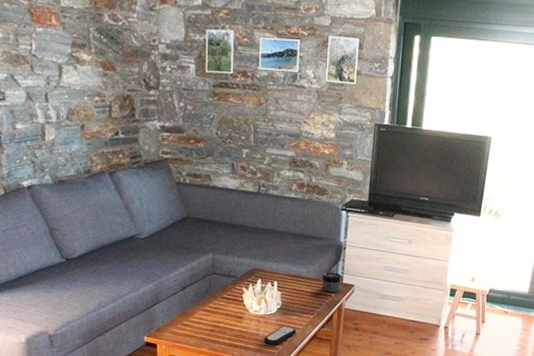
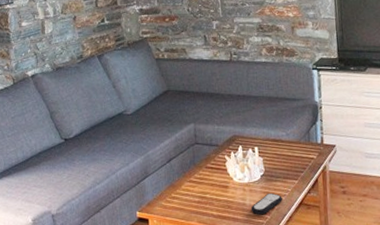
jar: present [322,272,342,293] -> none [301,133,322,155]

